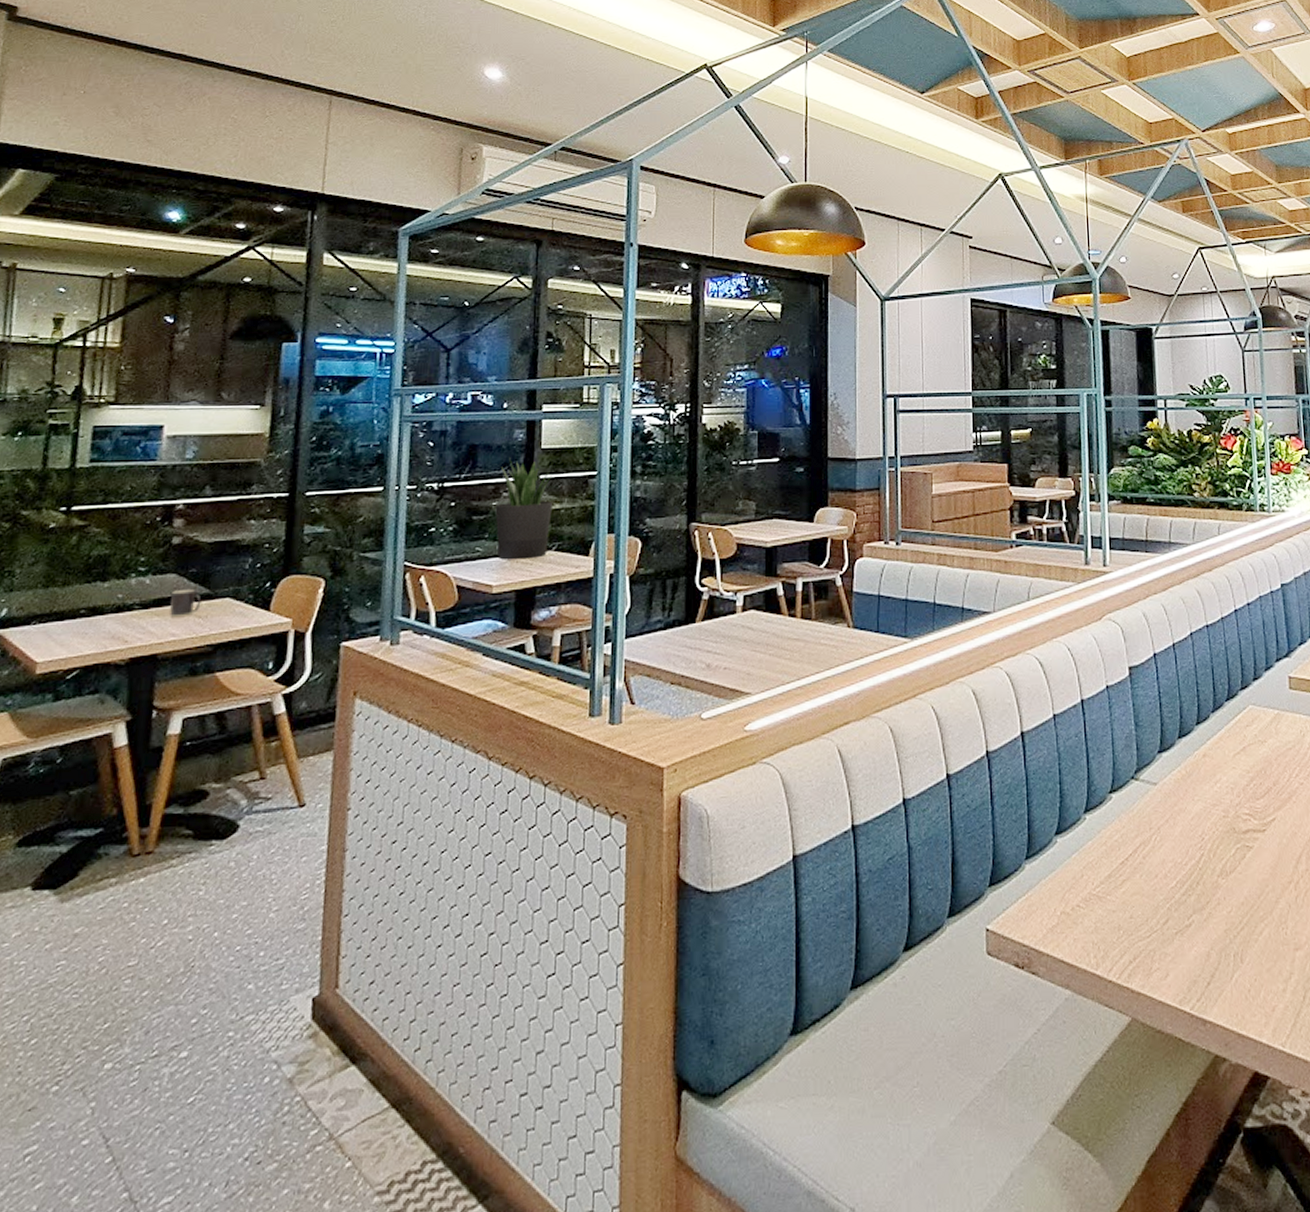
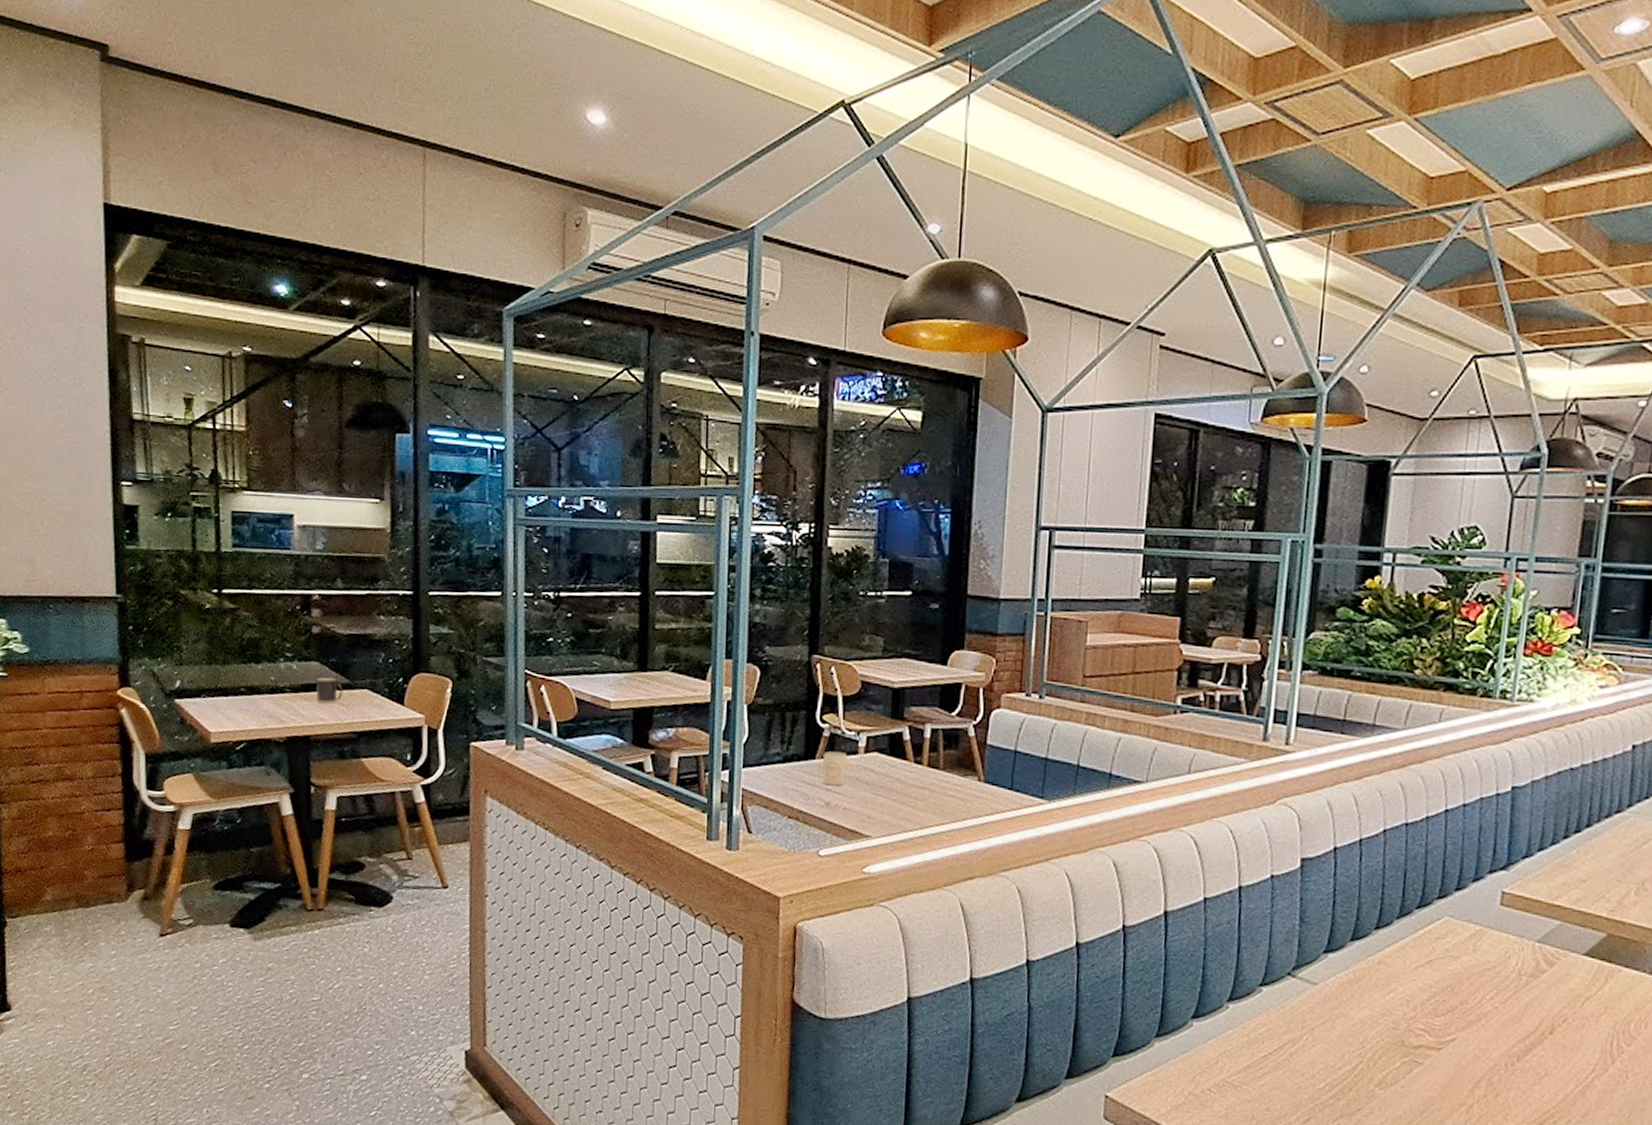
planter: present [495,458,552,560] -> none [611,571,668,678]
mug: none [703,613,736,647] -> present [822,751,858,786]

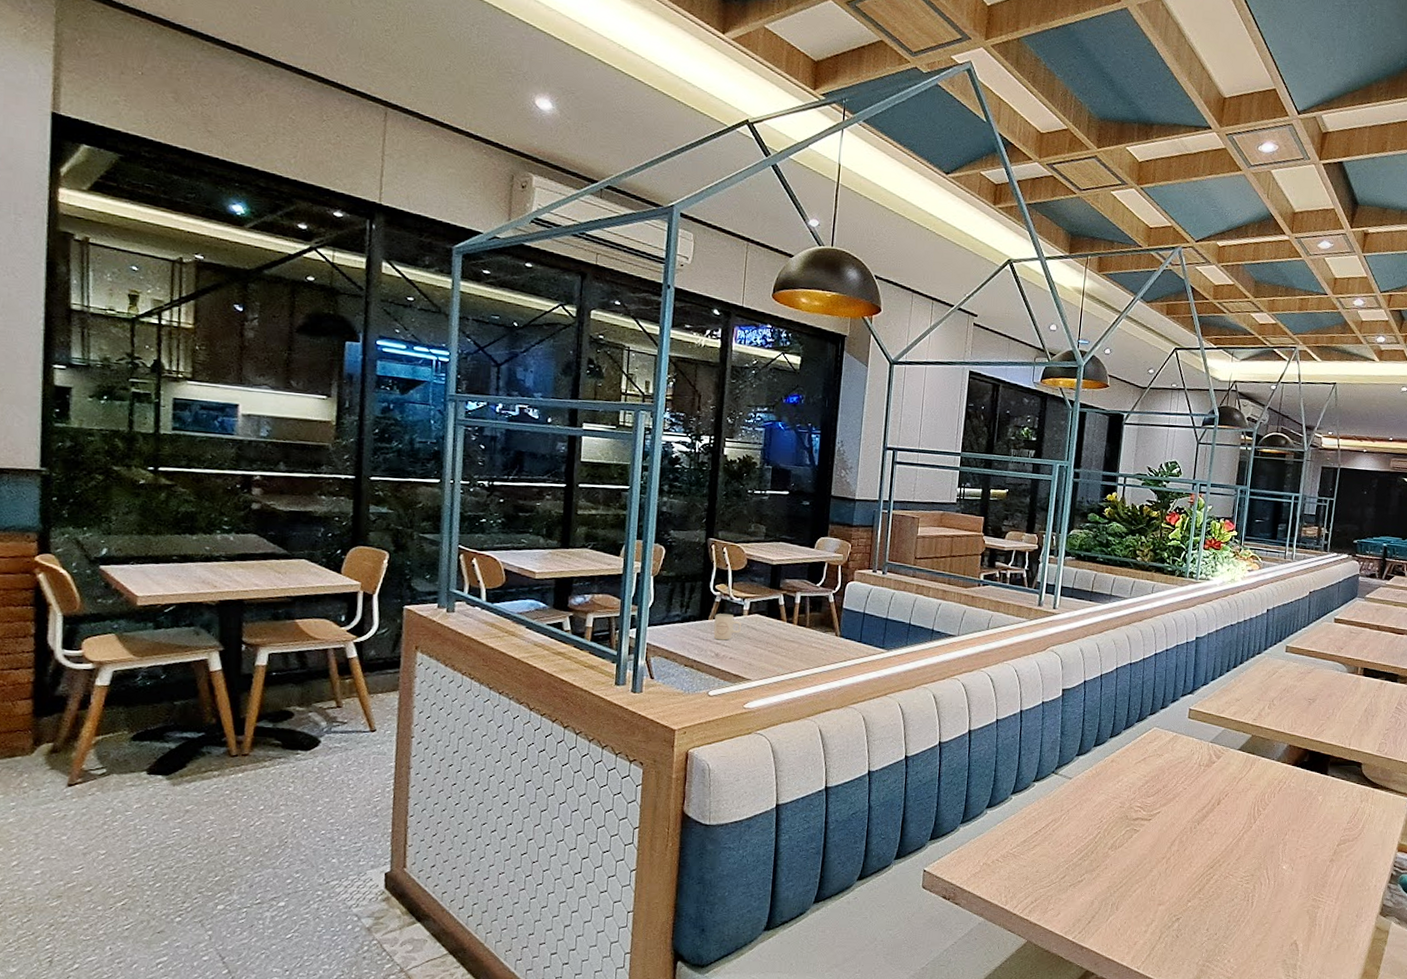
mug: present [315,677,343,704] -> none [252,548,280,572]

